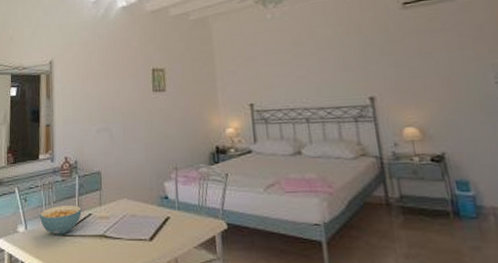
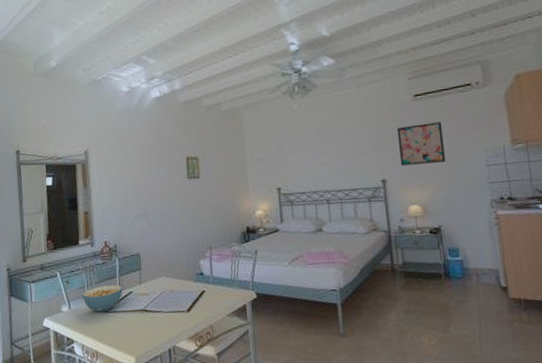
wall art: none [384,32,446,82] -> present [396,122,446,166]

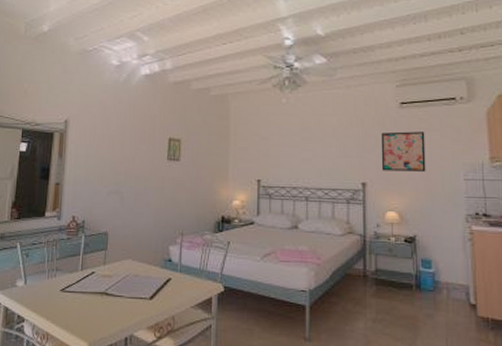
cereal bowl: present [82,285,123,312] -> none [40,263,85,291]

